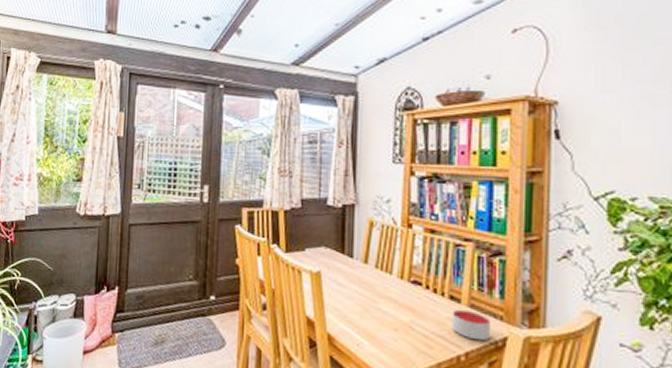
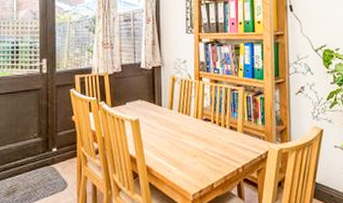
candle: present [452,310,490,341] -> none [232,136,257,156]

